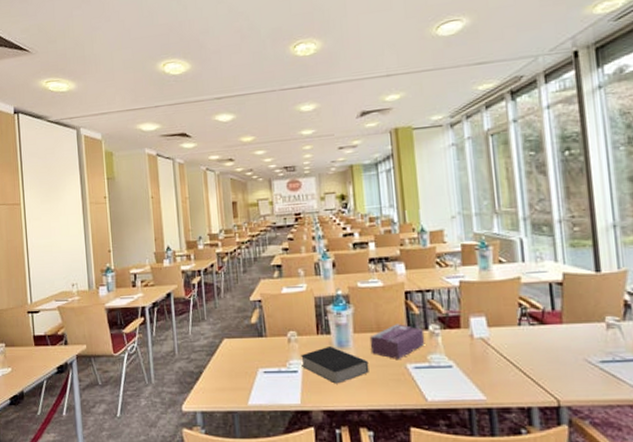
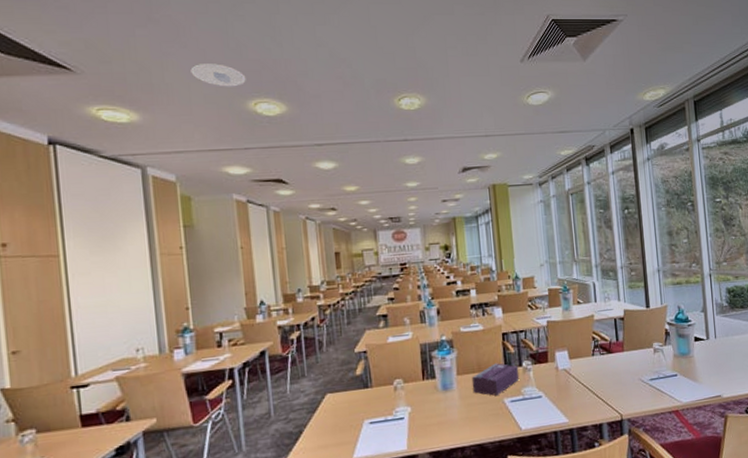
recessed light: none [113,32,157,53] -> present [190,64,246,87]
book: present [301,345,369,384] -> none [407,389,472,426]

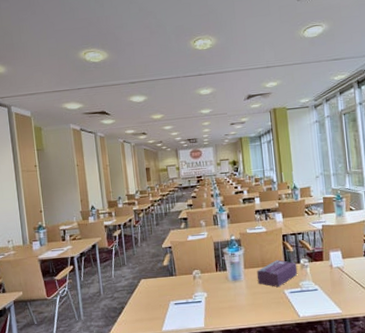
recessed light: present [190,64,246,87] -> none [39,24,78,42]

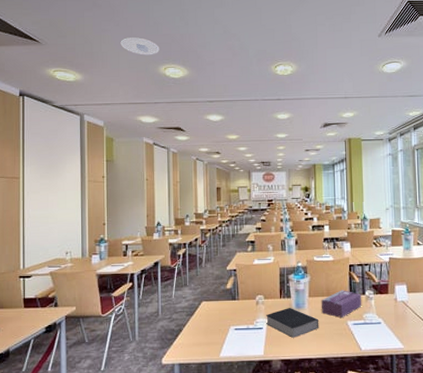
recessed light: none [39,24,78,42] -> present [120,37,160,55]
book: none [204,279,257,309] -> present [266,307,319,338]

